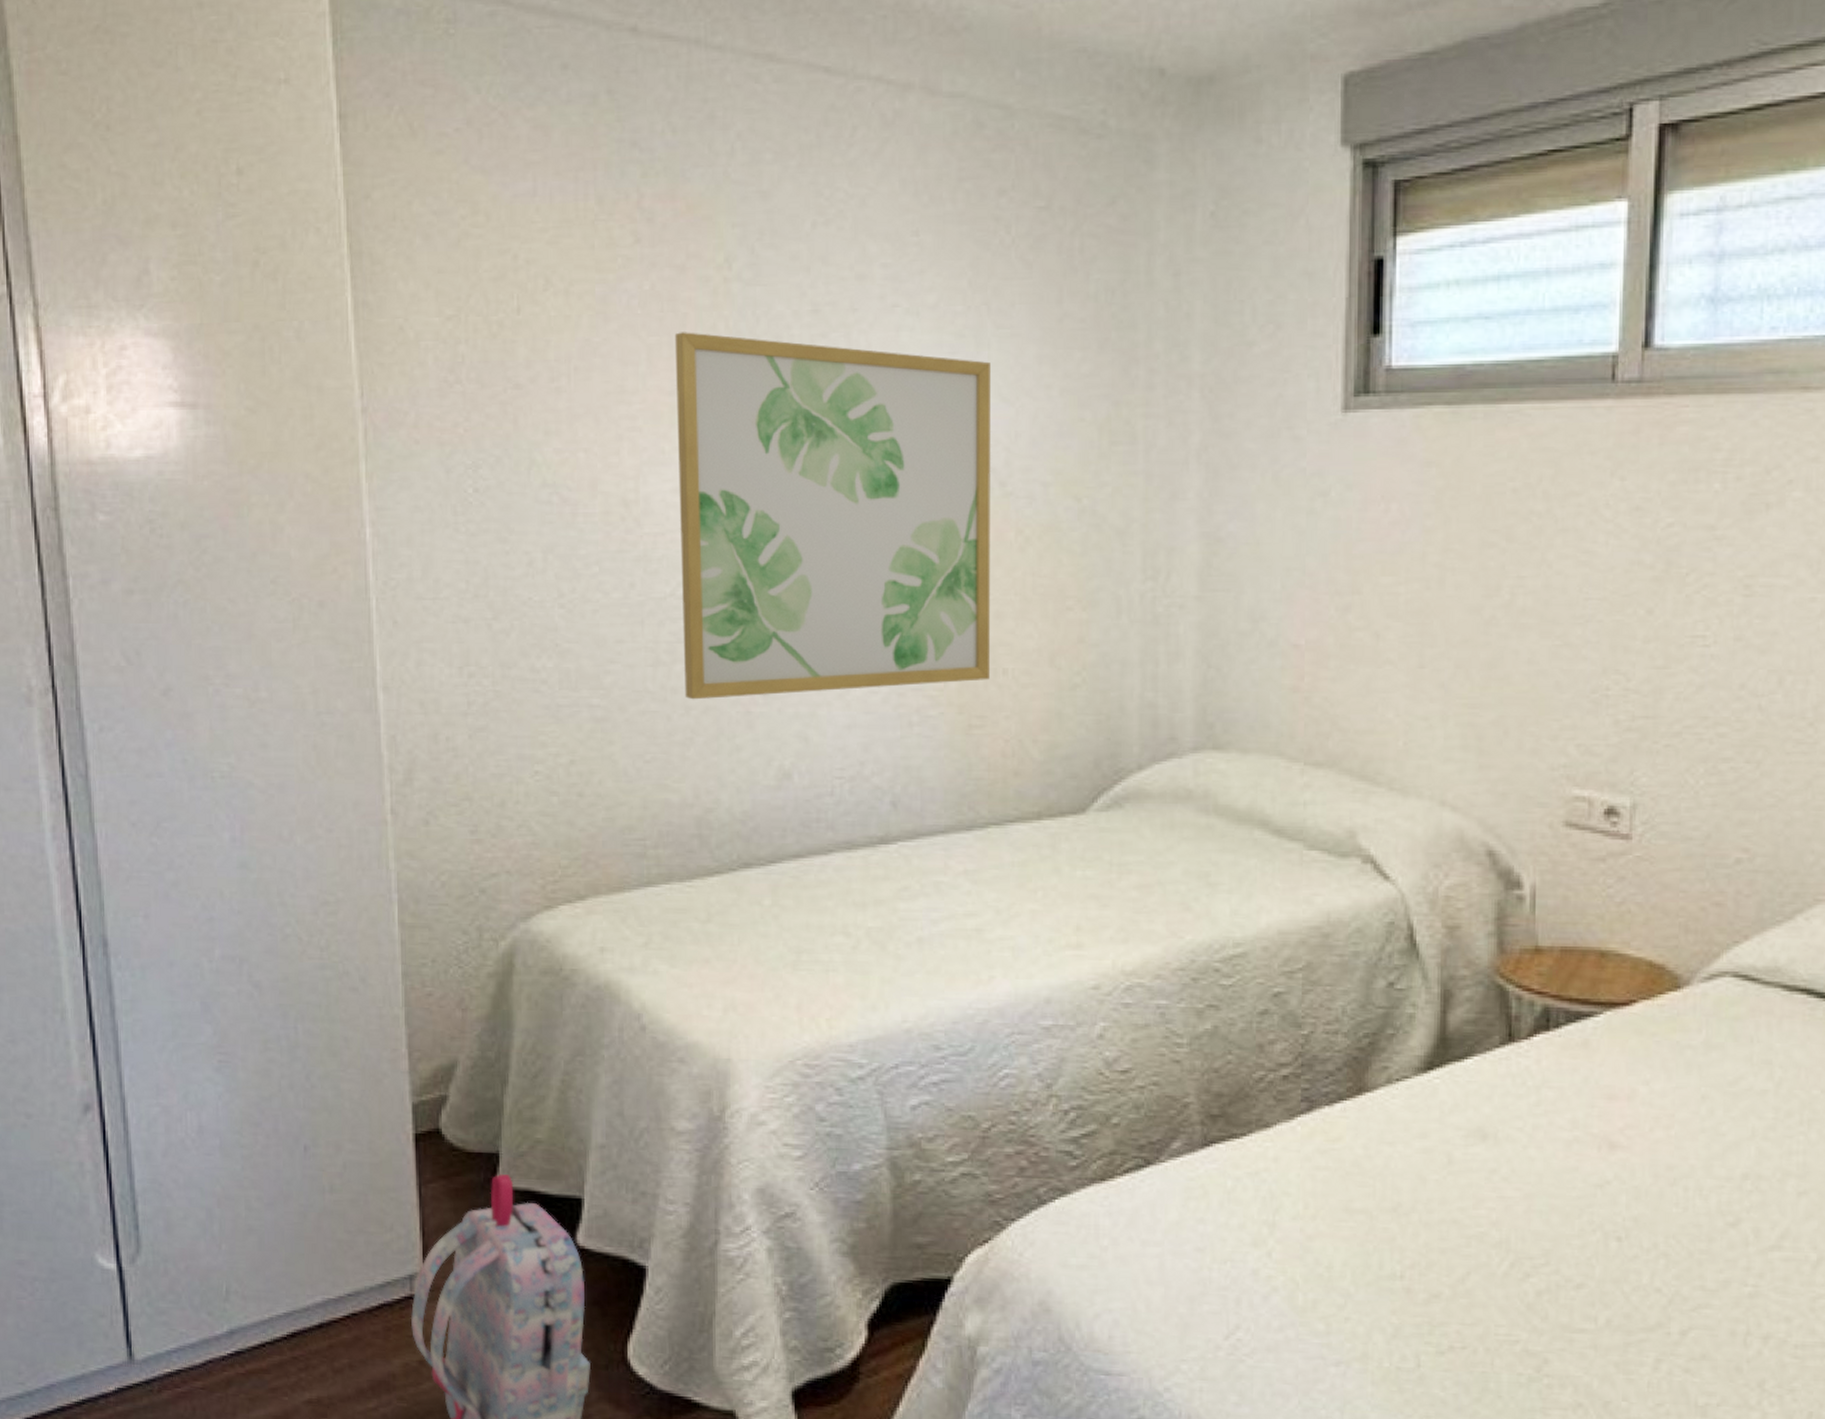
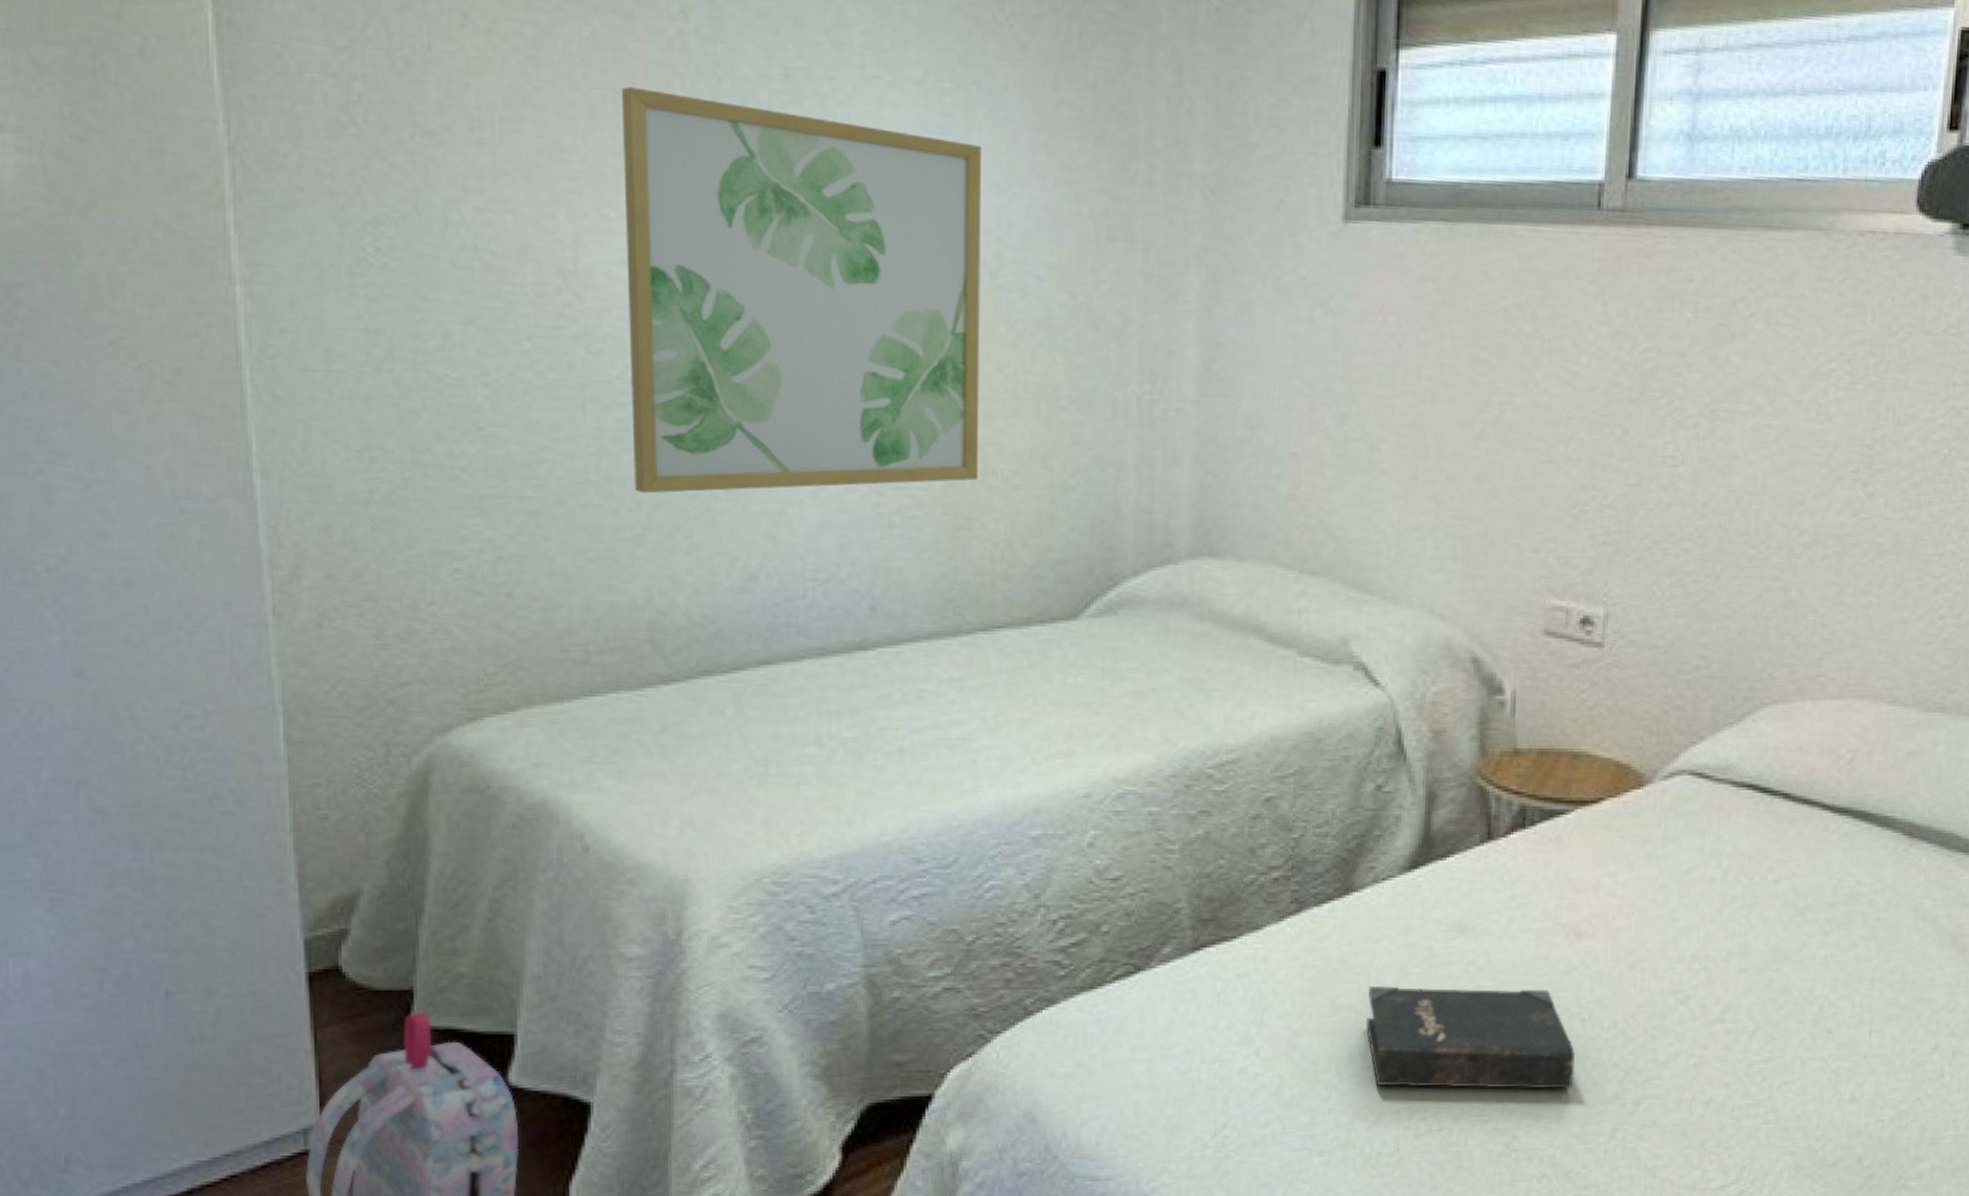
hardback book: none [1381,1191,1612,1314] -> present [1365,985,1576,1090]

